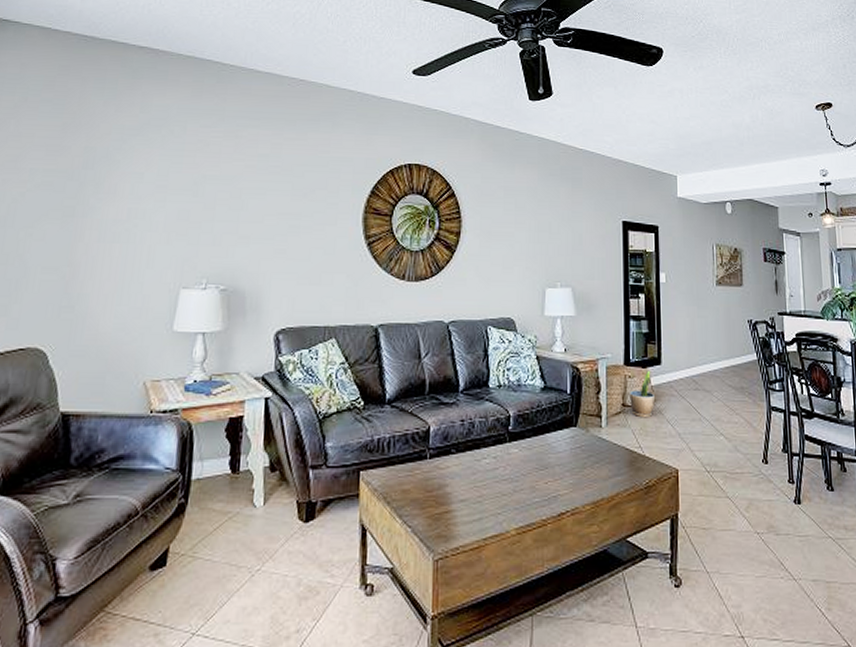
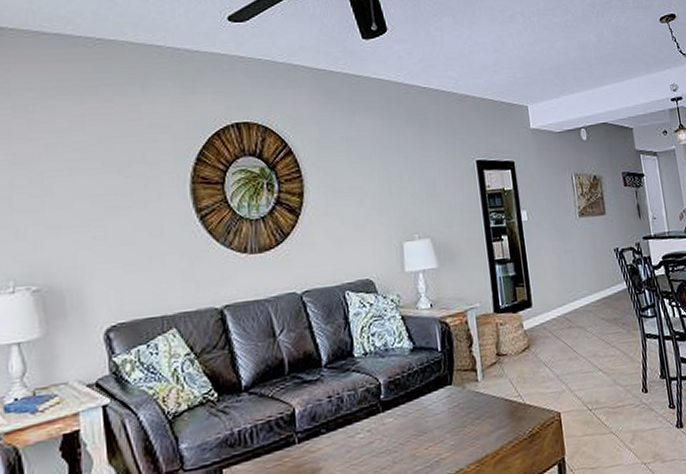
potted plant: present [629,370,654,418] -> none [503,314,530,366]

